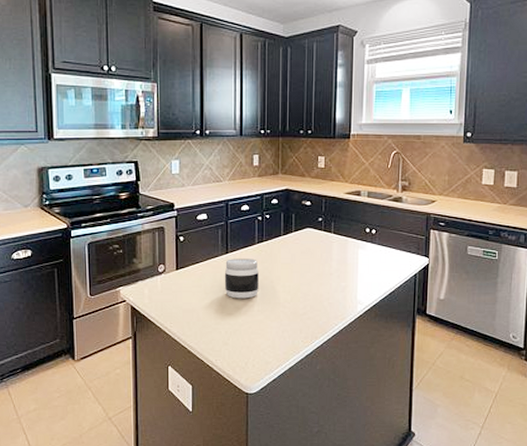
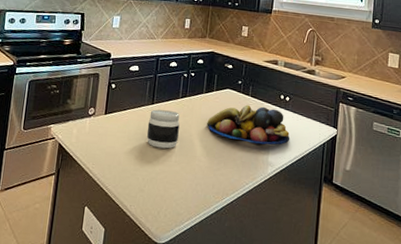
fruit bowl: none [288,243,379,283] -> present [207,104,290,145]

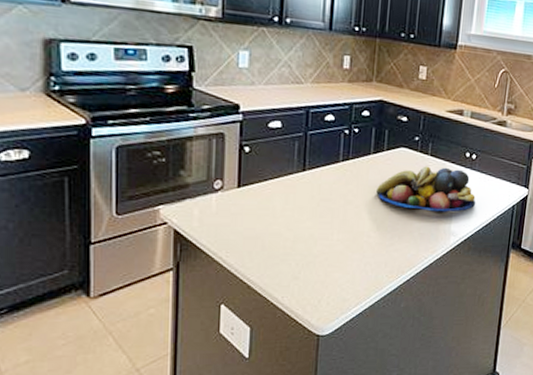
jar: present [146,109,180,149] -> none [298,176,341,226]

